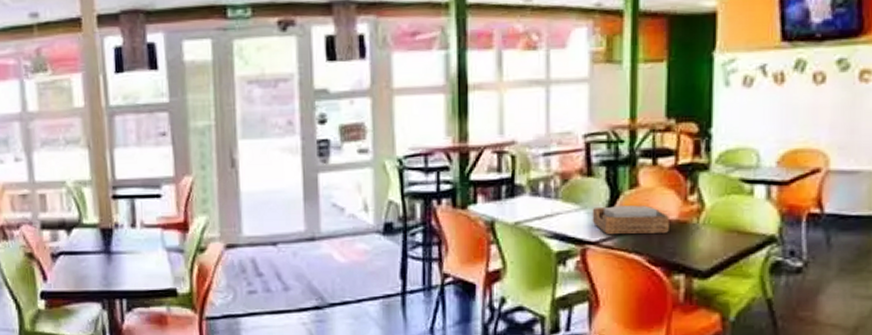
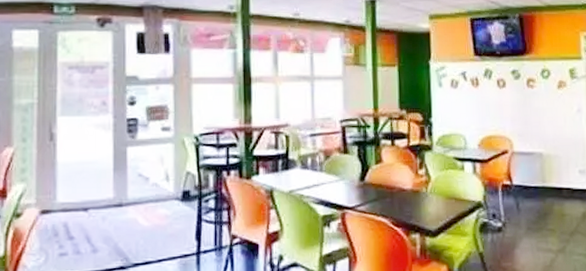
napkin holder: present [592,205,669,235] -> none [348,177,406,202]

